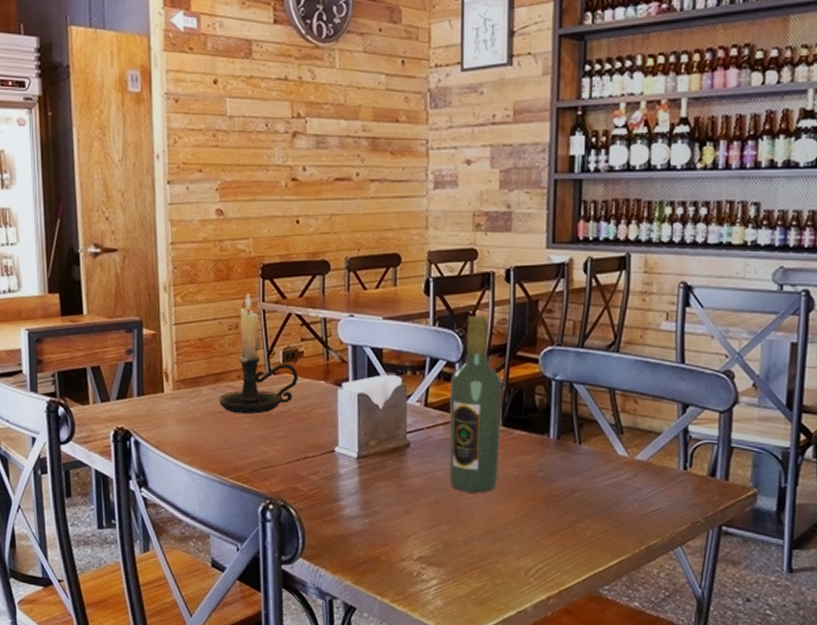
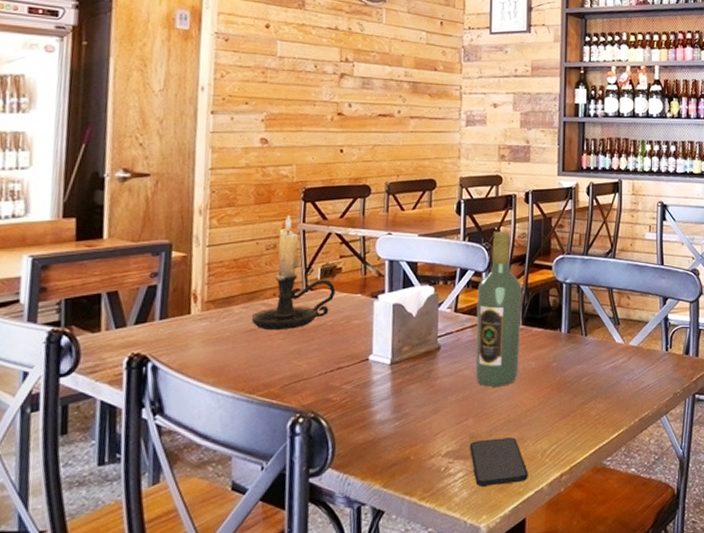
smartphone: none [443,548,510,599] -> present [469,437,528,487]

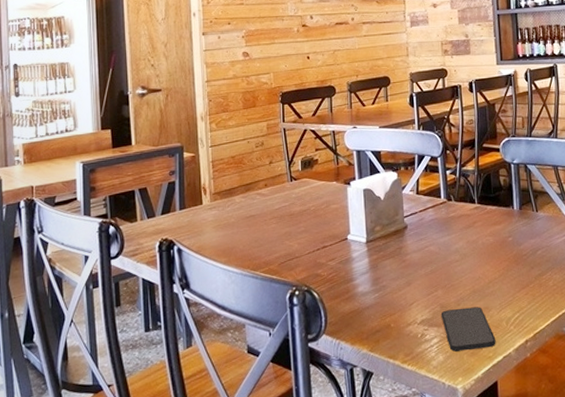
candle holder: present [252,214,336,331] -> none [250,116,315,216]
wine bottle: present [475,231,523,387] -> none [435,119,478,261]

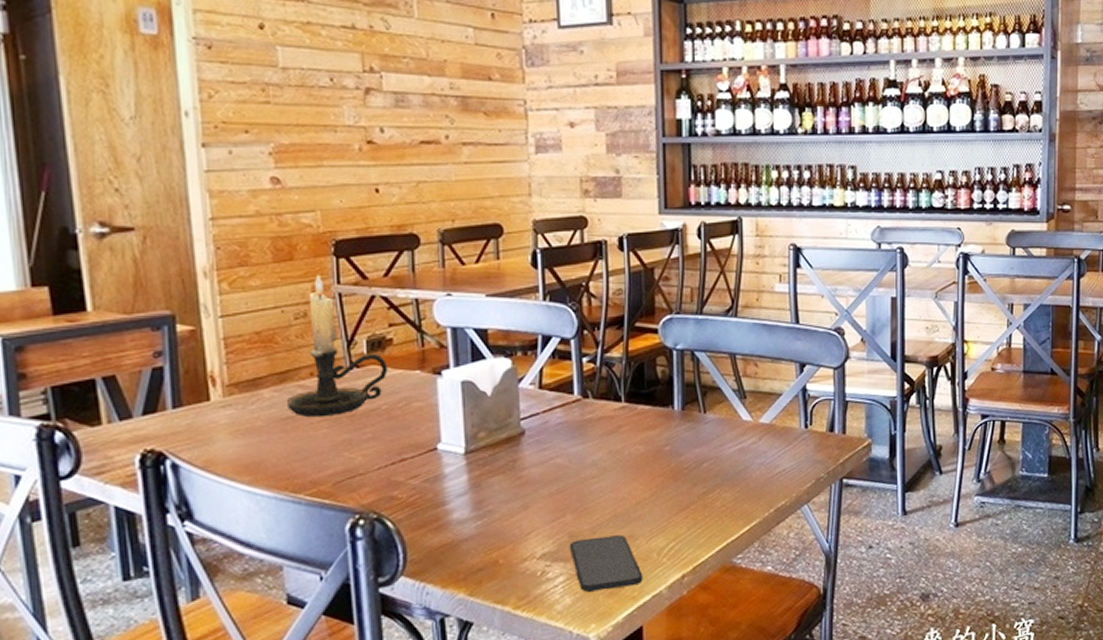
candle holder: none [250,116,315,216] -> present [287,274,388,418]

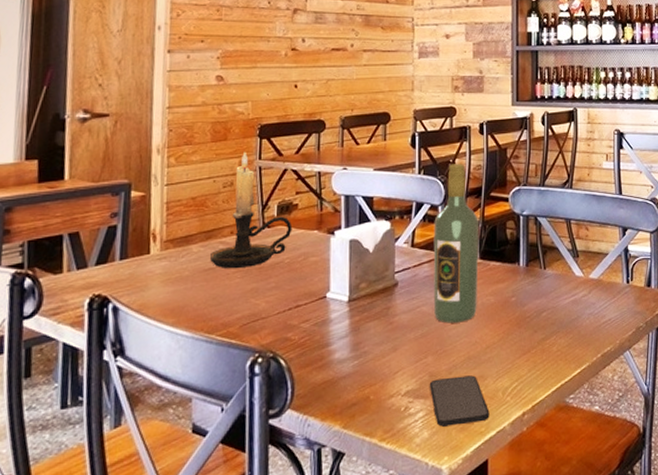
wine bottle: none [566,287,623,477] -> present [433,164,480,323]

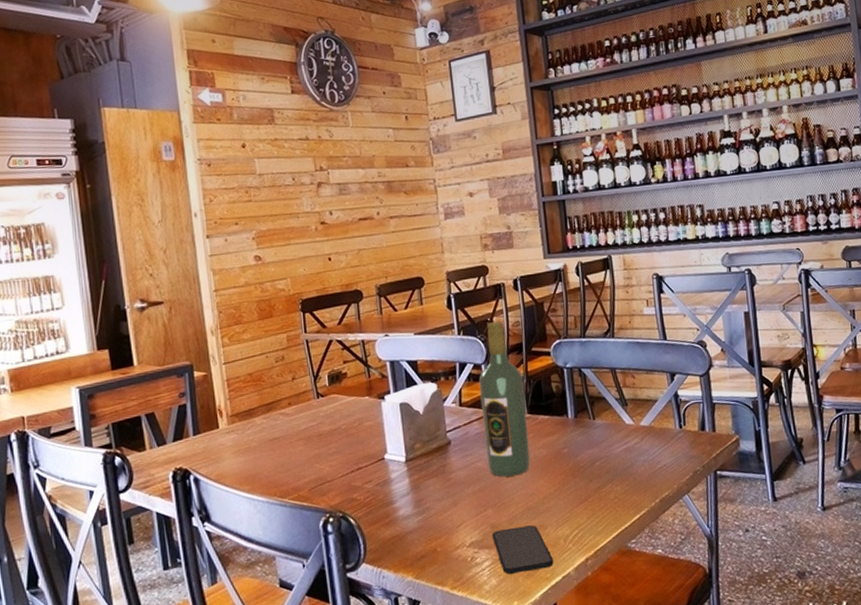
candle holder: present [210,151,293,269] -> none [273,326,345,438]

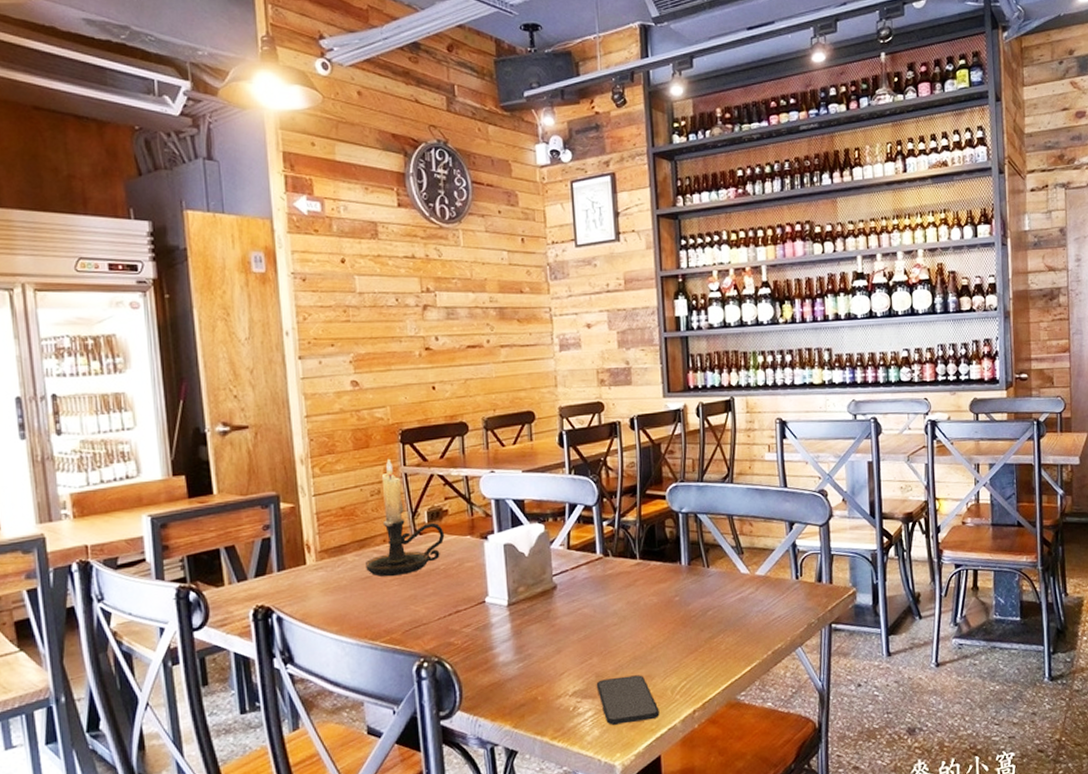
candle holder: none [273,326,345,438] -> present [366,458,445,577]
wine bottle: present [478,321,530,477] -> none [589,461,640,625]

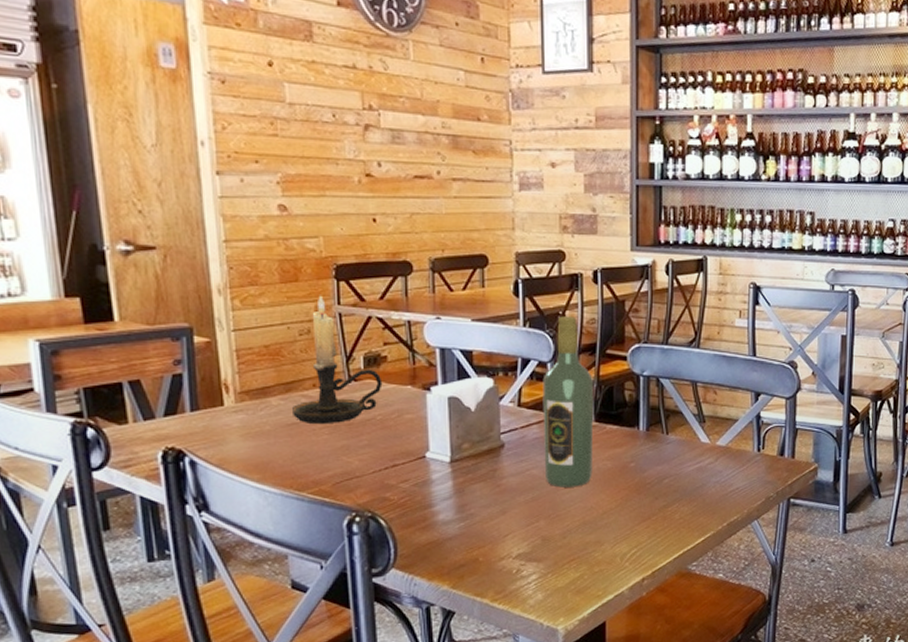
wine bottle: none [589,461,640,625] -> present [542,316,594,488]
smartphone: present [596,675,660,725] -> none [542,540,607,590]

